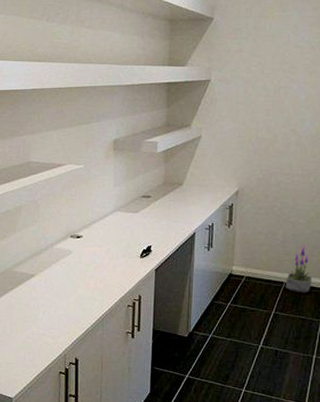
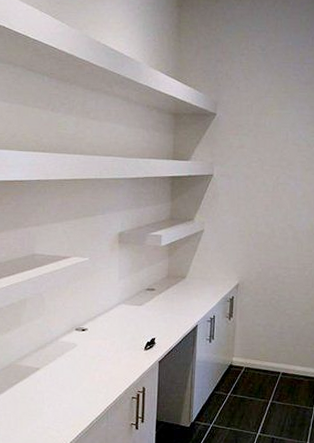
potted plant: present [285,245,312,293] -> none [281,336,307,383]

